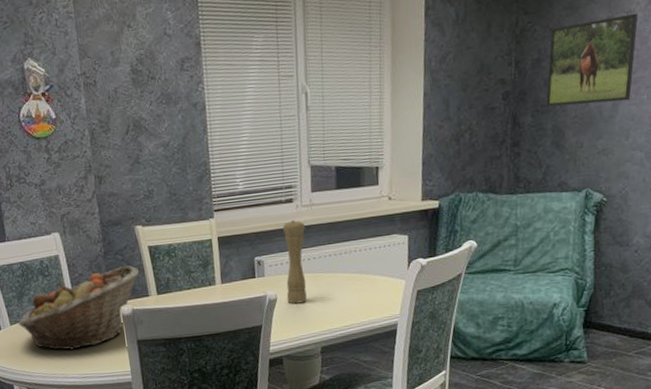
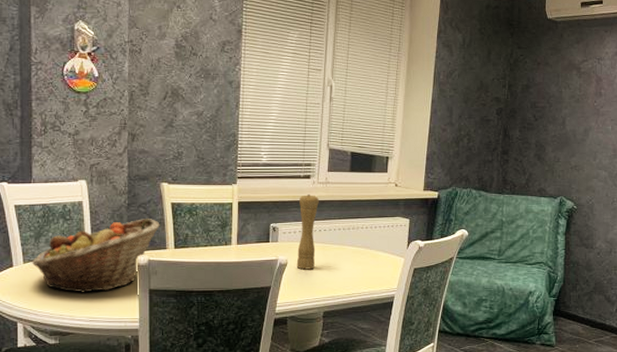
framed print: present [546,13,639,107] -> none [531,60,607,129]

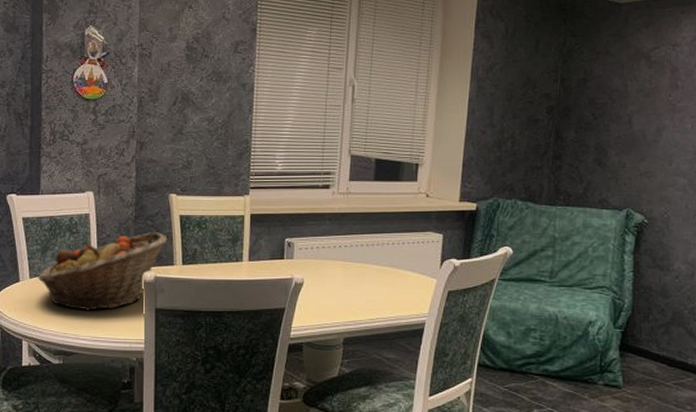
pepper mill: present [296,193,319,270] -> none [313,205,339,290]

